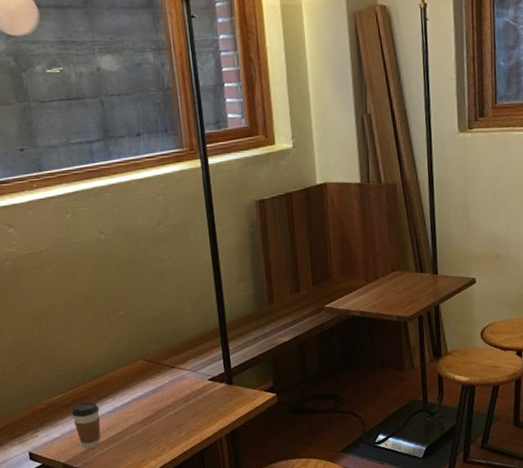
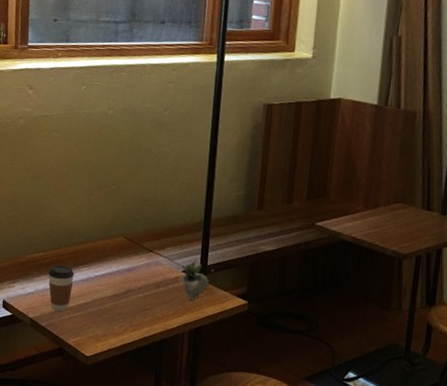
succulent plant: none [205,366,239,405] -> present [180,260,214,300]

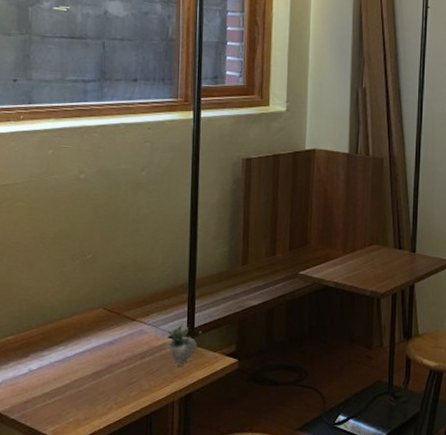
coffee cup: present [48,265,74,311] -> none [18,347,49,399]

